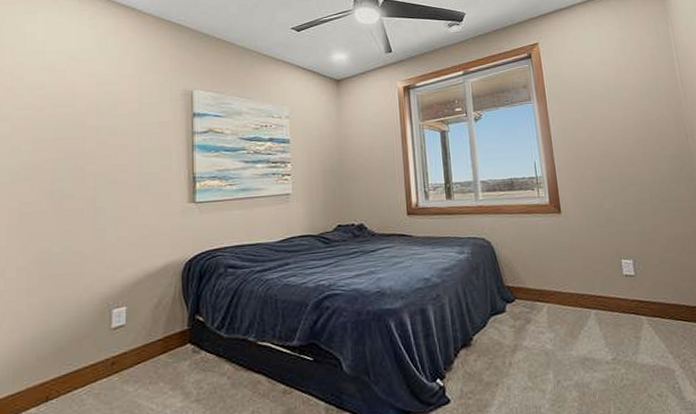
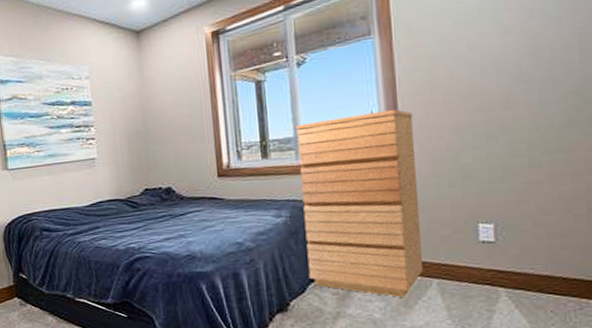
dresser: none [475,161,584,329] -> present [296,108,424,298]

